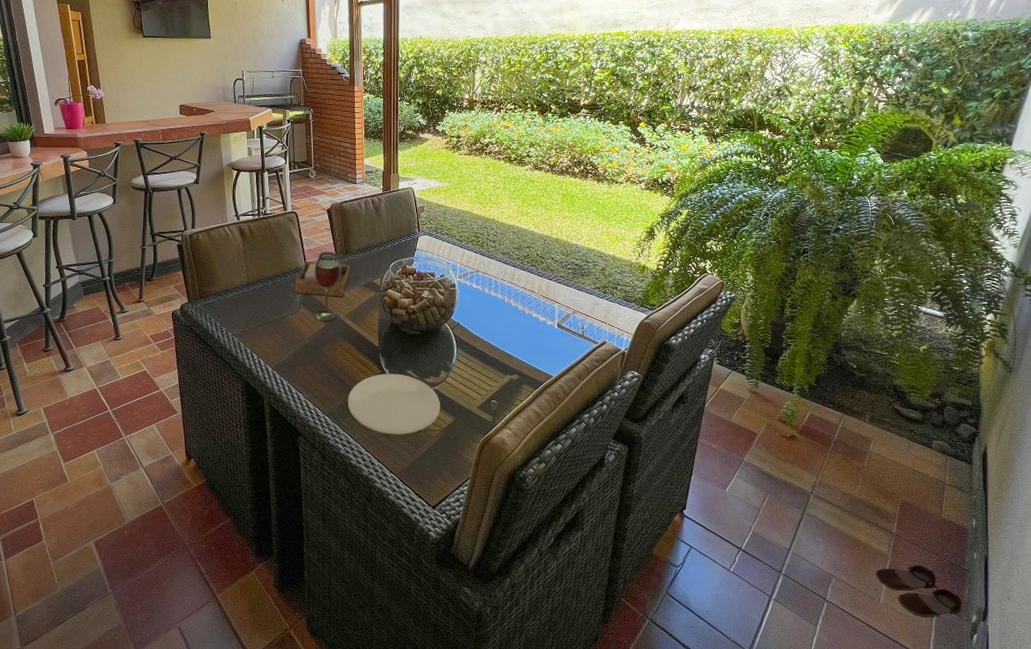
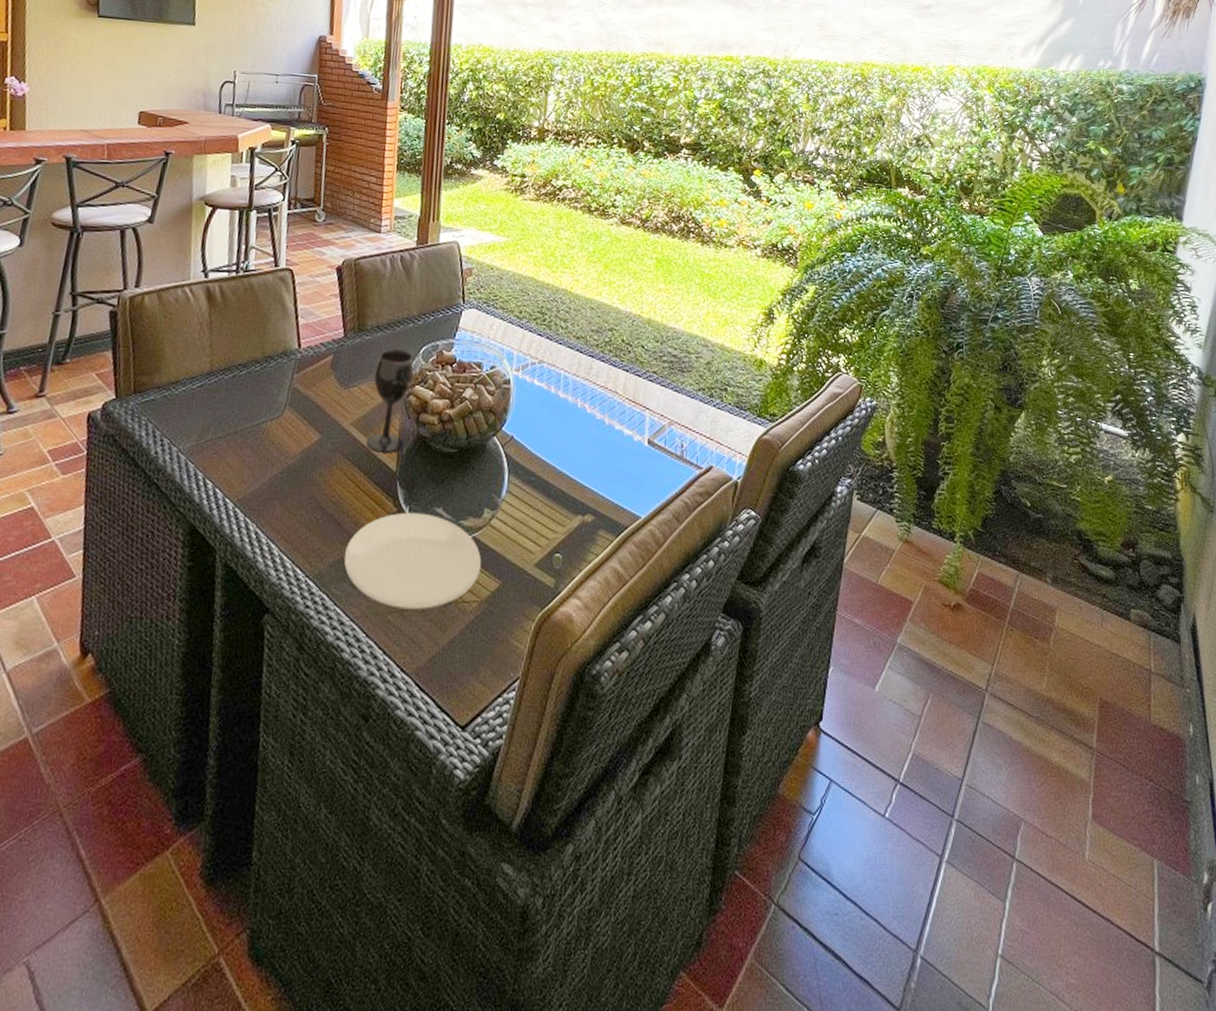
napkin holder: present [295,261,351,297] -> none [279,340,364,396]
wineglass: present [314,252,341,322] -> none [305,328,350,432]
wine glass: none [357,265,387,335] -> present [366,349,414,453]
sandal: present [876,565,962,618] -> none [1076,797,1189,880]

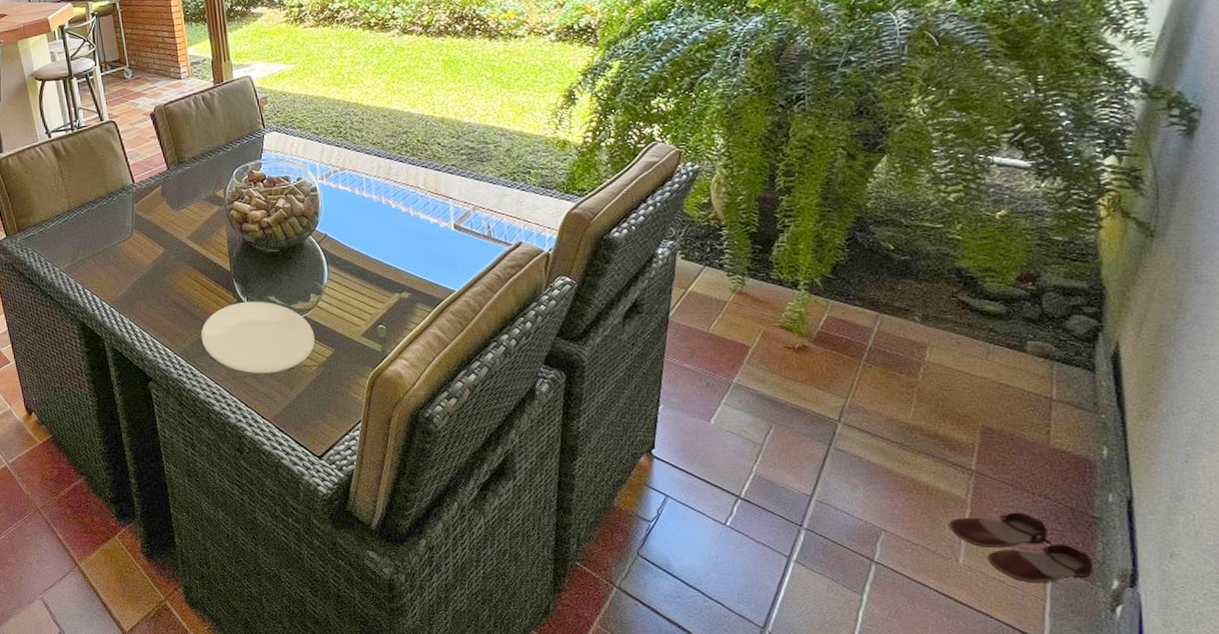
wine glass: present [366,349,414,453] -> none [198,174,232,258]
sandal: none [1076,797,1189,880] -> present [949,512,1094,583]

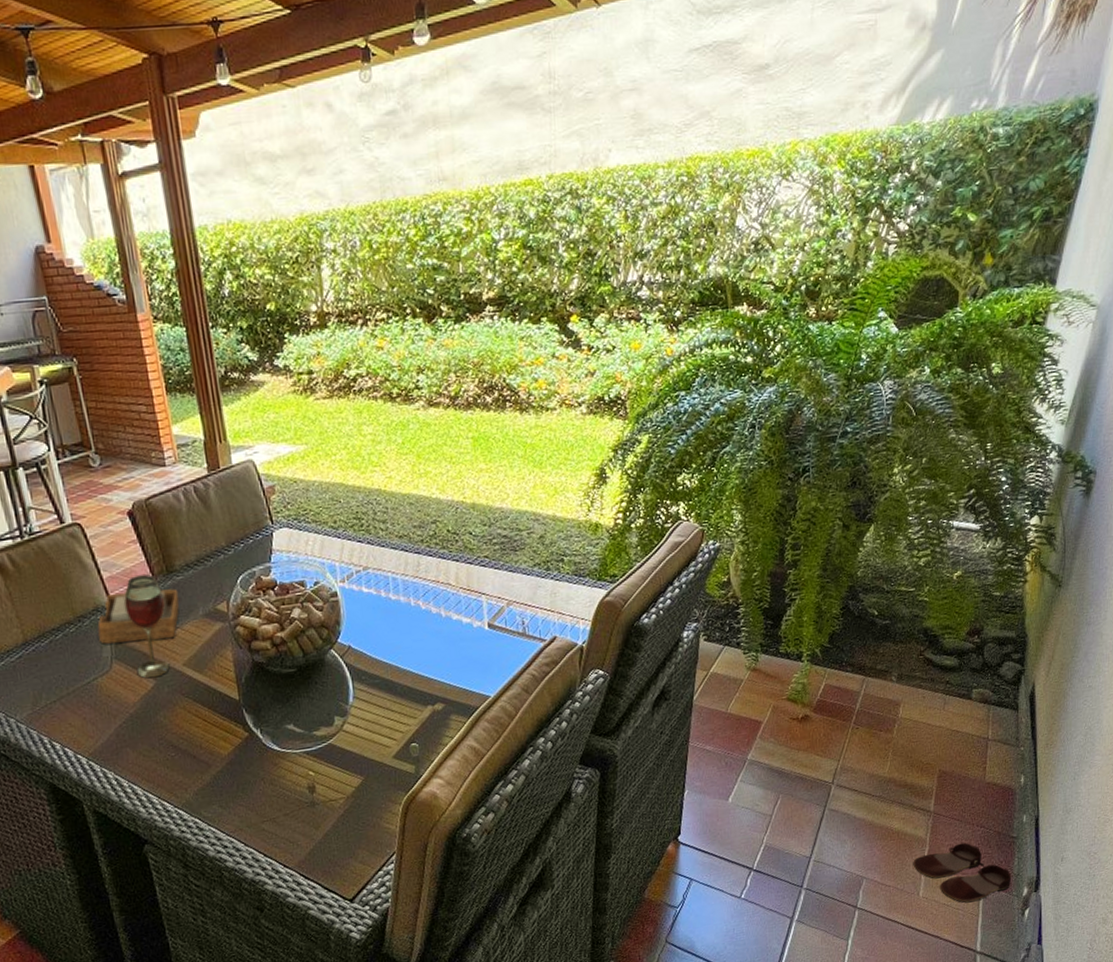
napkin holder: none [123,176,187,216] -> present [97,588,180,645]
wineglass: none [143,163,176,247] -> present [123,574,170,679]
plate: present [201,301,316,374] -> none [206,731,342,819]

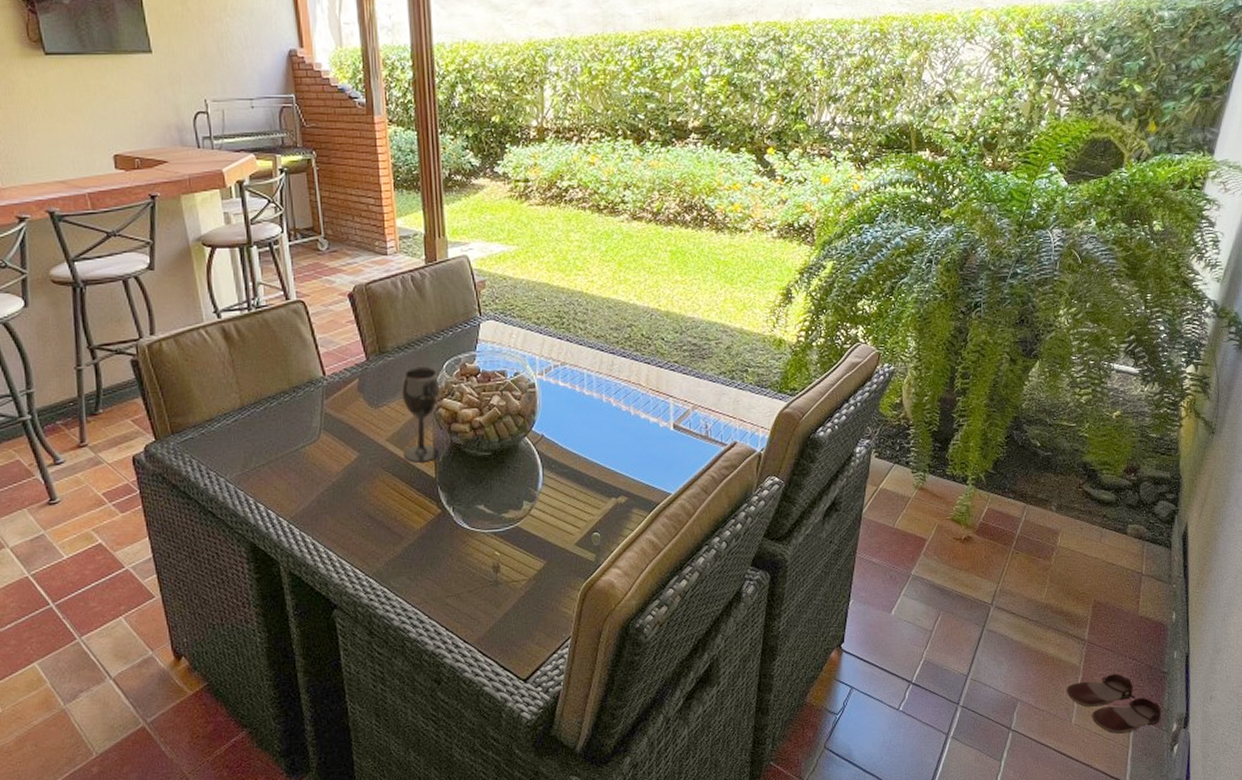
napkin holder: present [97,588,180,645] -> none [310,368,389,415]
wineglass: present [123,574,170,679] -> none [336,353,375,451]
wine glass: none [194,583,241,686] -> present [402,366,440,463]

